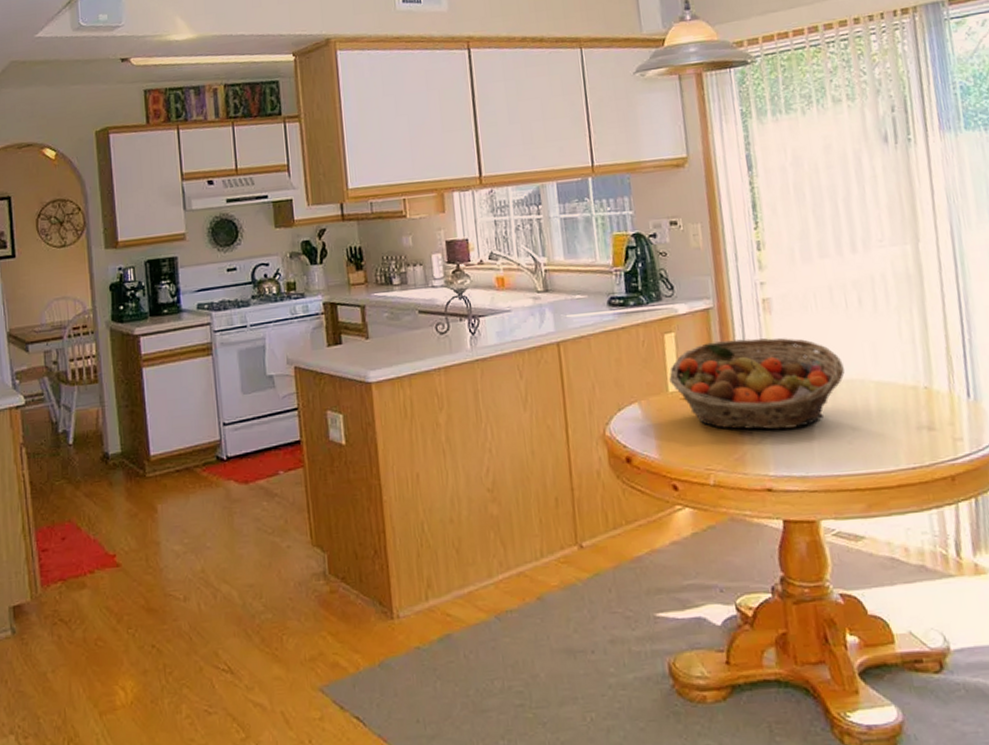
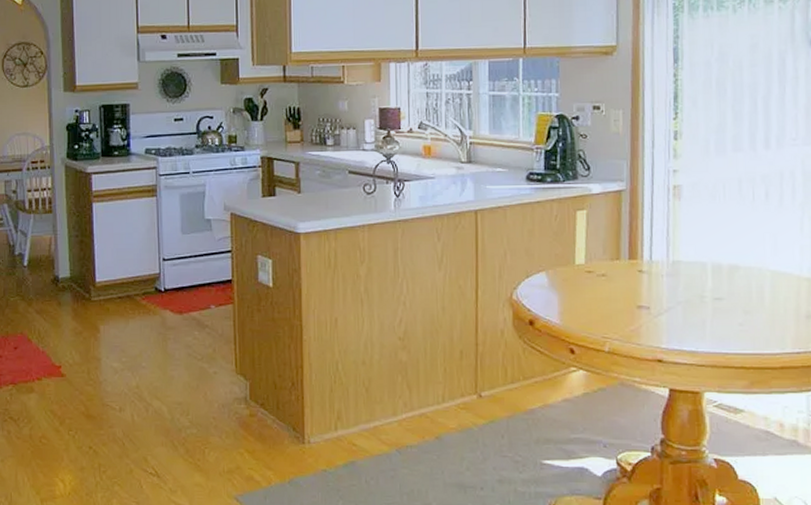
fruit basket: present [669,338,845,430] -> none [577,221,744,307]

